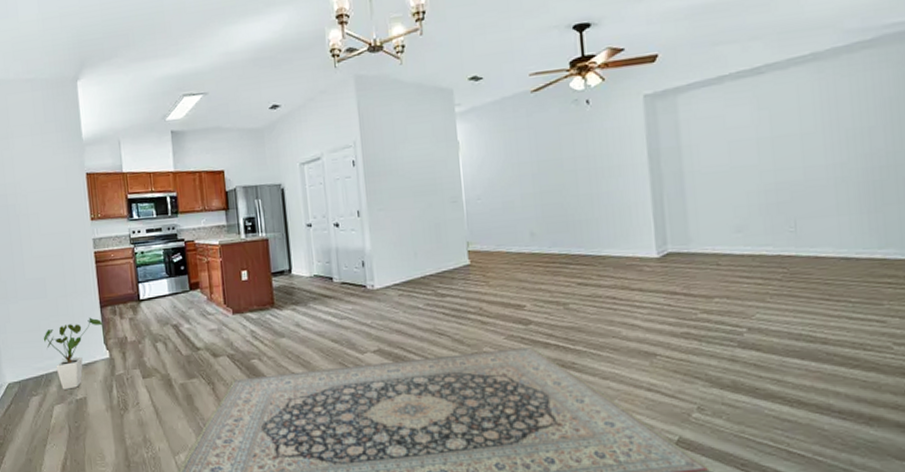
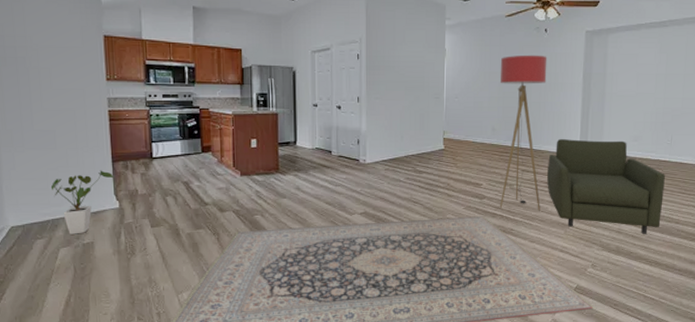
floor lamp: none [532,133,611,337] -> present [499,55,547,211]
armchair: none [613,233,797,362] -> present [546,139,665,234]

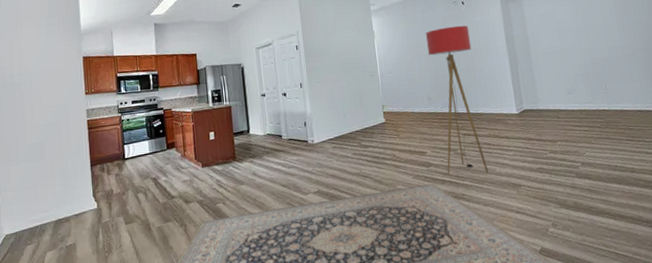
house plant: present [50,170,114,234] -> none [39,175,93,238]
armchair: present [546,139,665,234] -> none [487,95,615,187]

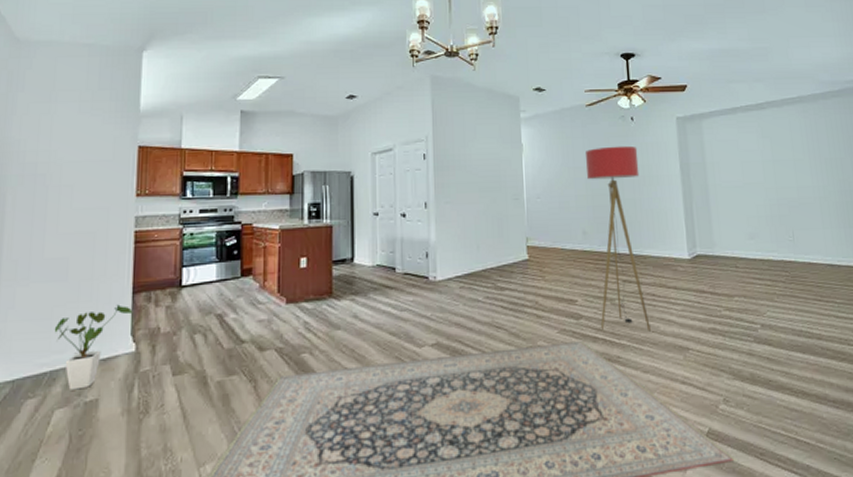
house plant: none [39,175,93,238] -> present [54,304,133,390]

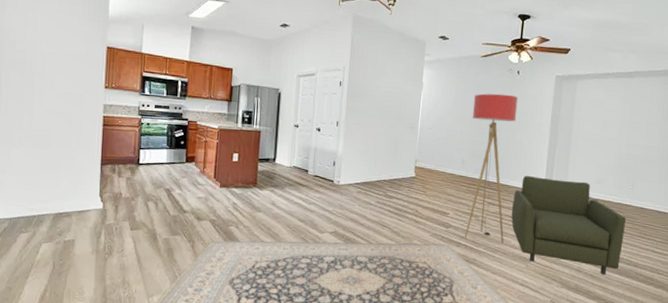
house plant: present [54,304,133,390] -> none [40,171,101,231]
armchair: none [652,239,799,355] -> present [511,176,626,275]

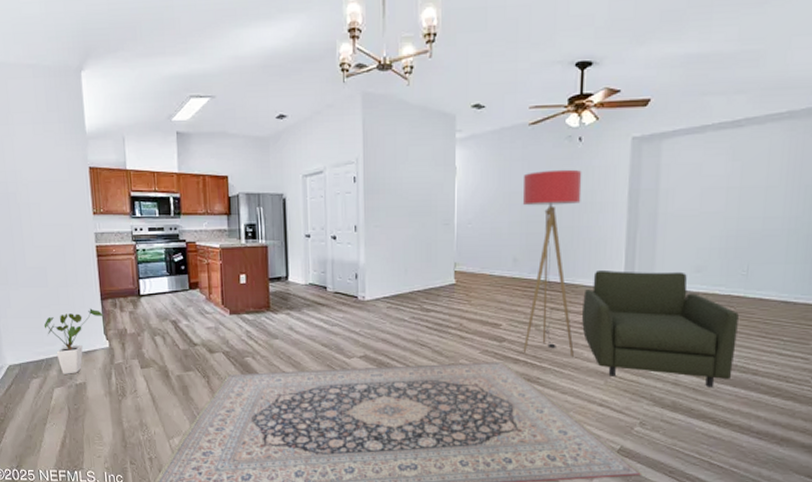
house plant: none [40,171,101,231] -> present [43,308,104,374]

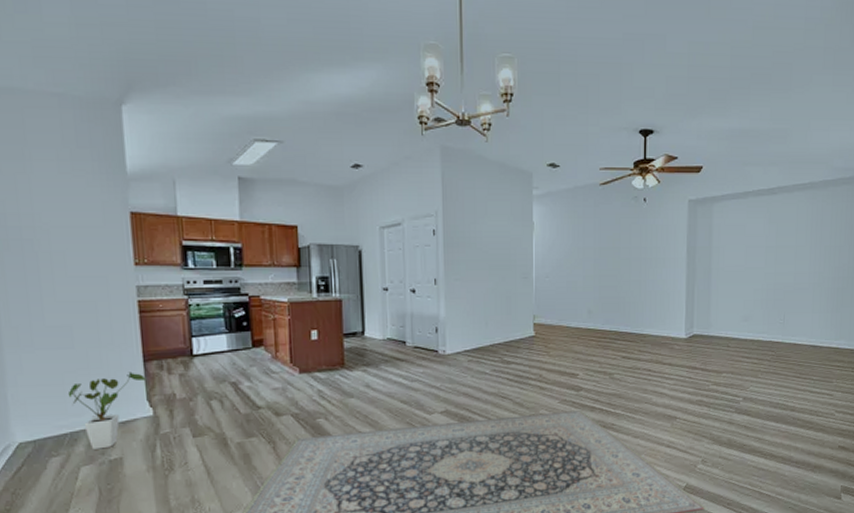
floor lamp: present [523,169,582,357] -> none [596,227,647,403]
armchair: present [581,271,739,387] -> none [649,321,778,424]

